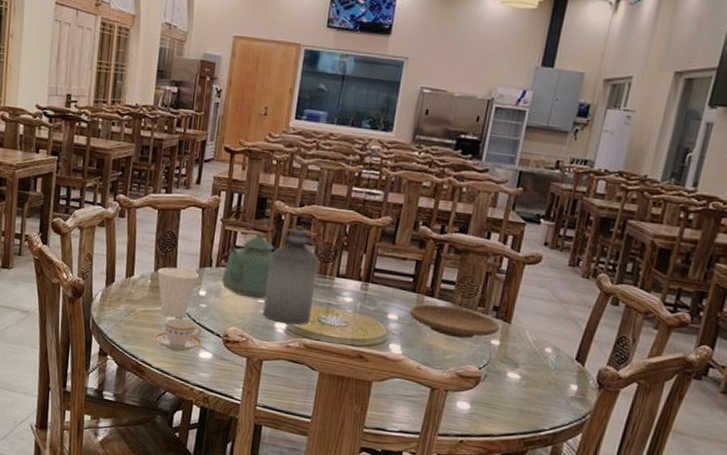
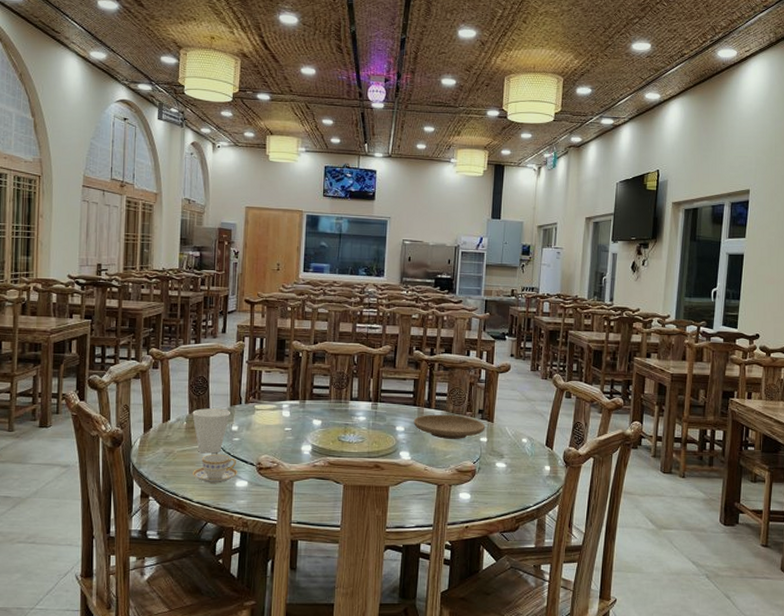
kettle: present [222,218,276,299] -> none [252,356,296,427]
bottle: present [263,225,319,325] -> none [290,360,334,447]

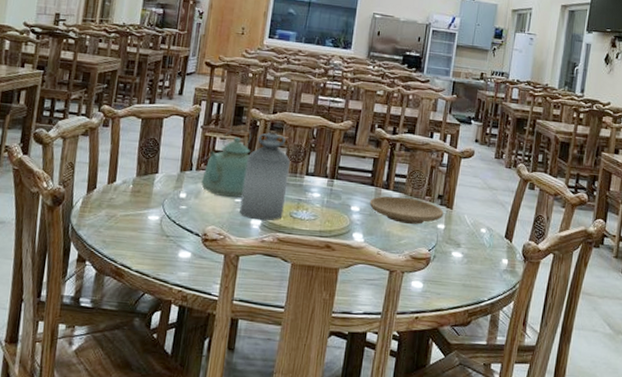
cup: present [192,408,230,454] -> none [139,172,180,221]
teacup: present [193,454,238,484] -> none [134,221,182,253]
kettle: none [252,356,296,427] -> present [201,124,252,198]
bottle: none [290,360,334,447] -> present [239,130,290,221]

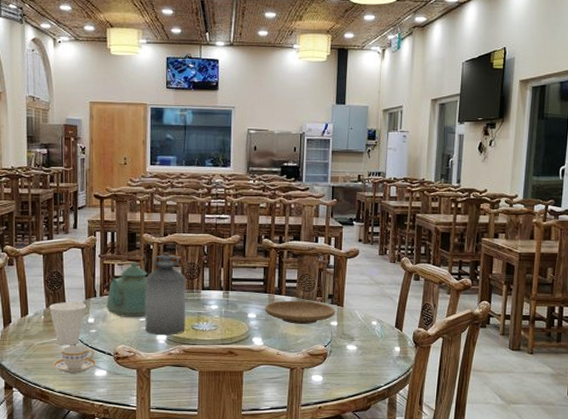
teacup: none [134,221,182,253] -> present [53,345,97,374]
cup: none [139,172,180,221] -> present [49,302,86,346]

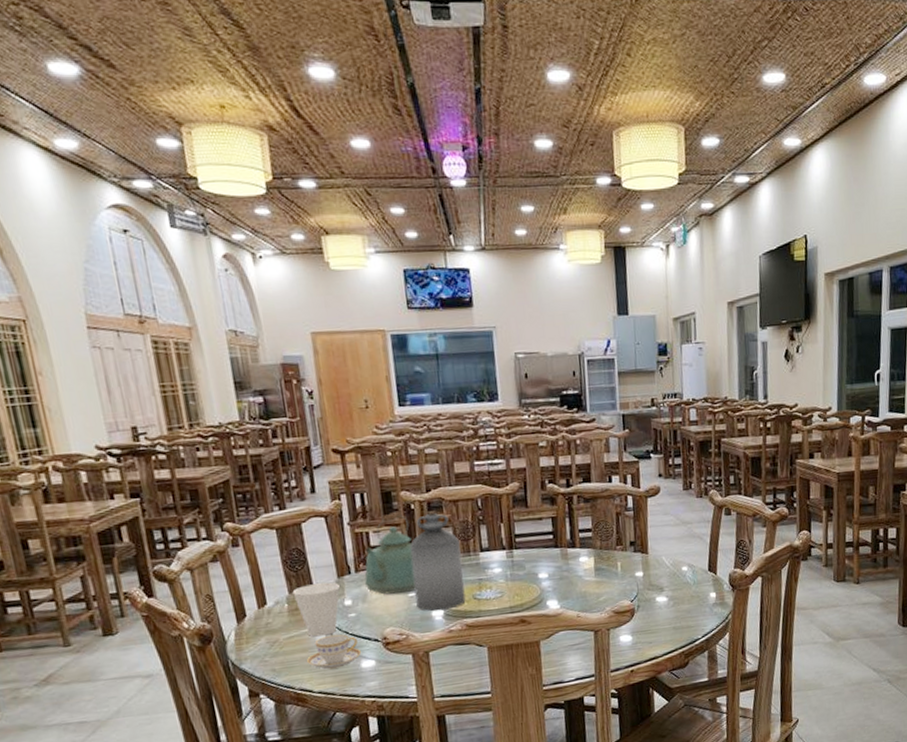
plate: present [264,300,335,324] -> none [557,551,640,580]

